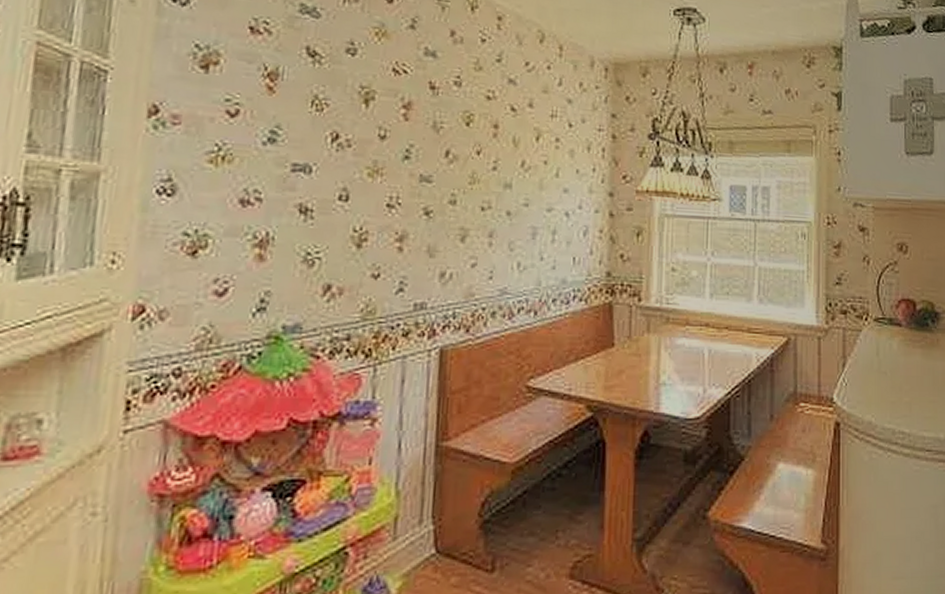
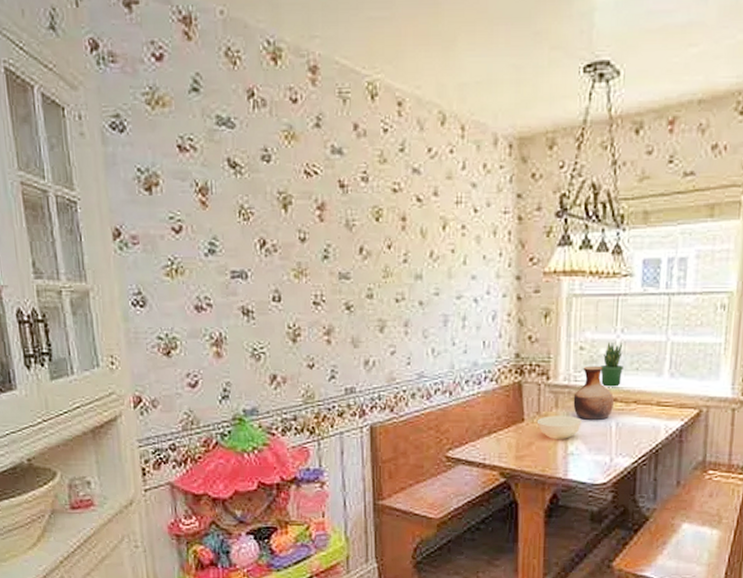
bowl: none [627,341,674,367] -> present [536,416,582,439]
vase: none [665,288,706,348] -> present [573,366,614,421]
planter: none [692,264,714,311] -> present [600,341,623,387]

